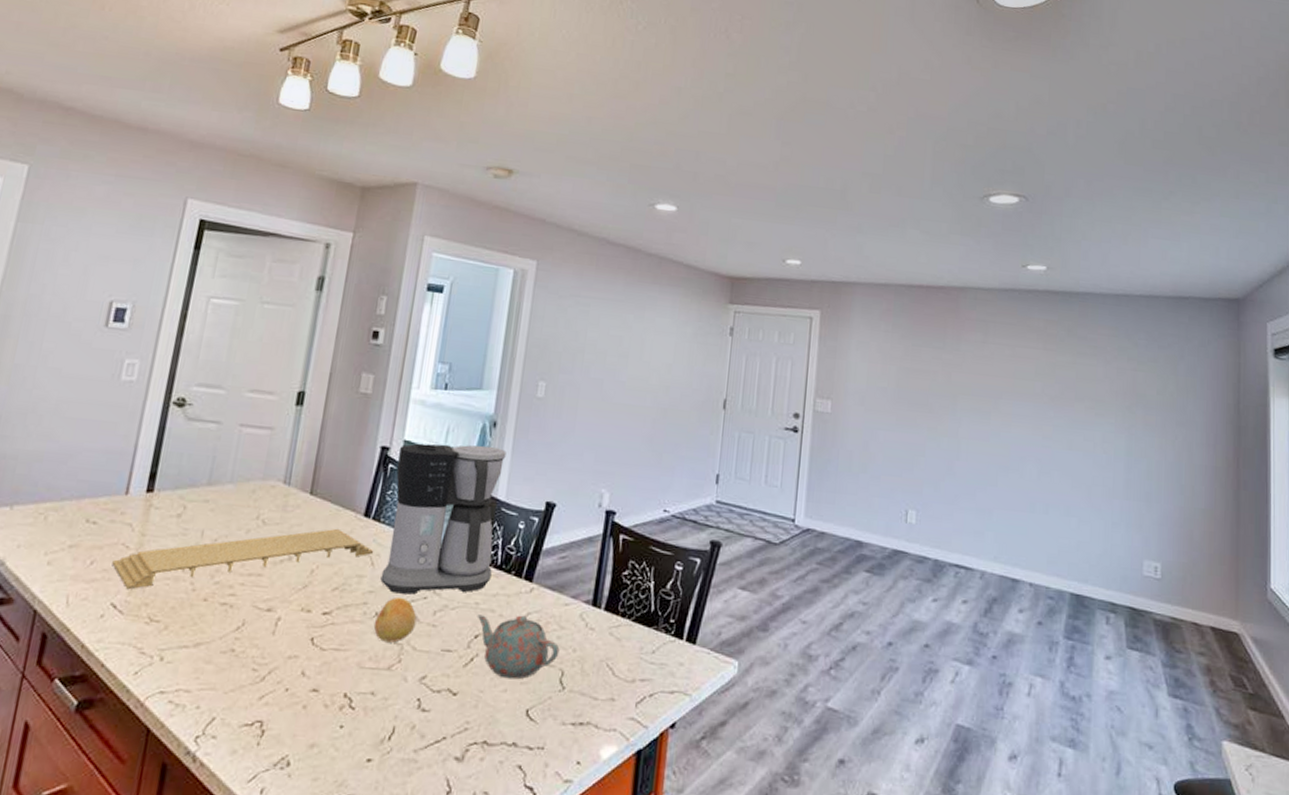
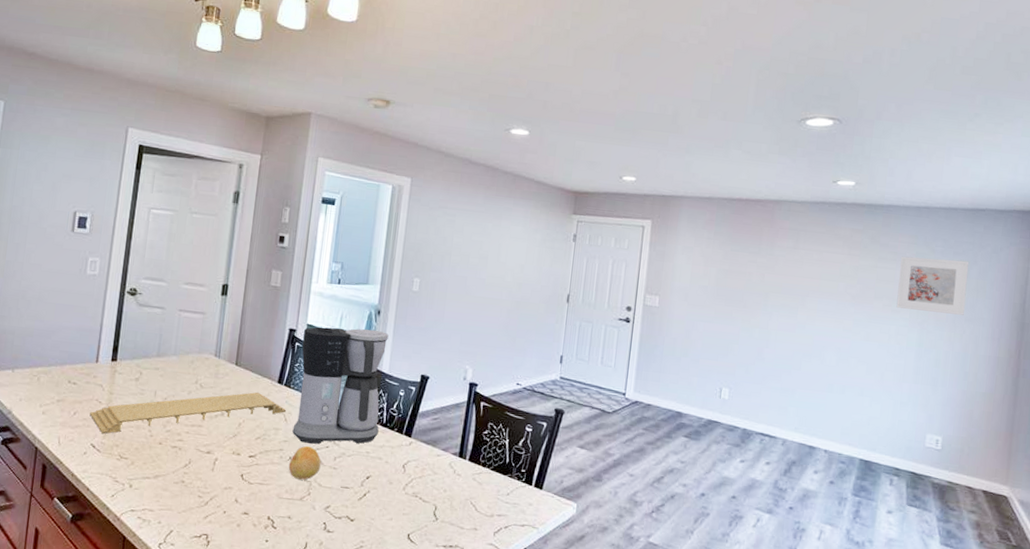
teapot: present [477,614,560,680] -> none [368,461,433,511]
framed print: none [1100,350,1176,418] -> present [896,256,969,315]

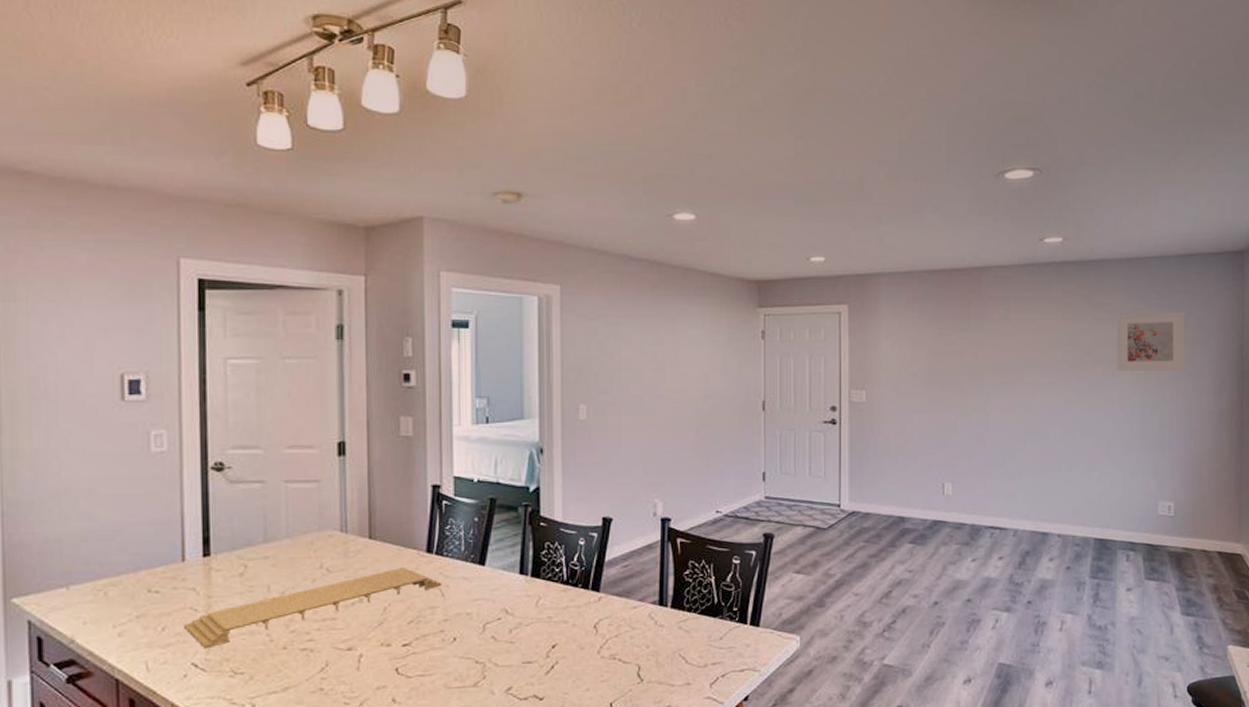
fruit: present [288,445,321,480] -> none [454,621,494,663]
coffee maker: present [292,327,389,444] -> none [450,472,559,619]

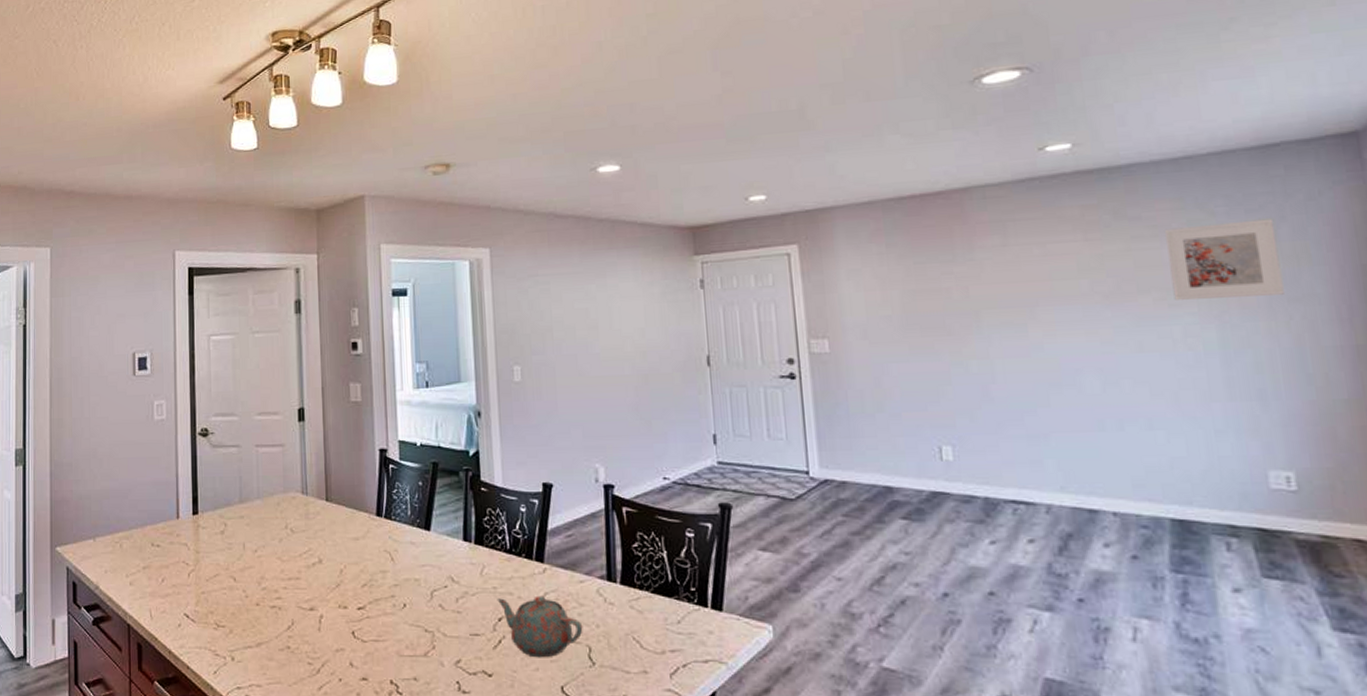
cutting board: present [184,567,442,649] -> none [178,529,392,601]
teapot: none [551,622,634,679] -> present [497,595,583,658]

